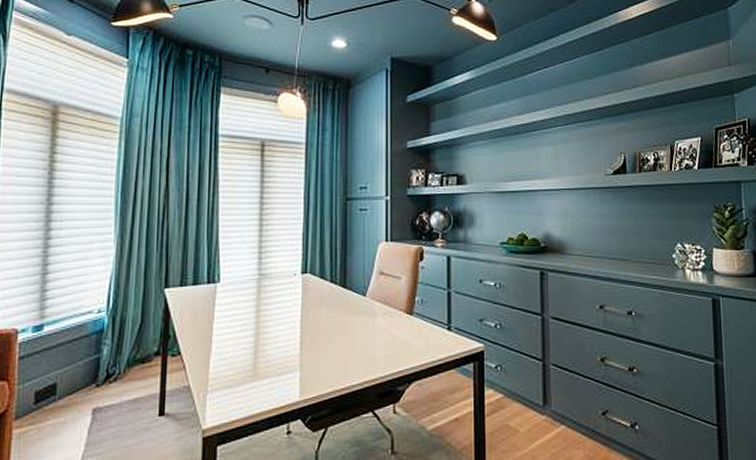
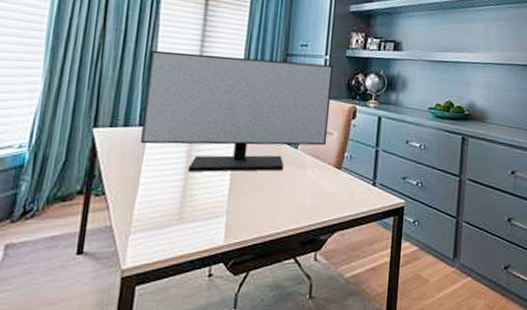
monitor: none [210,206,396,327] -> present [141,50,334,173]

